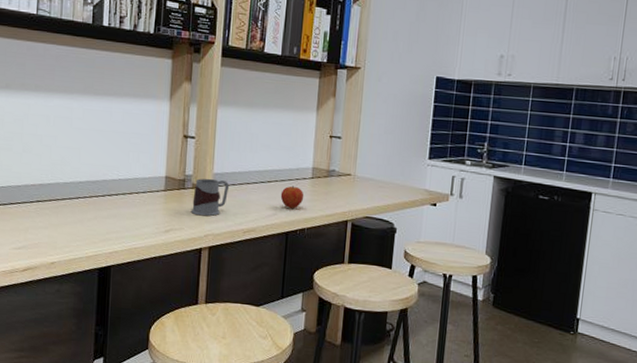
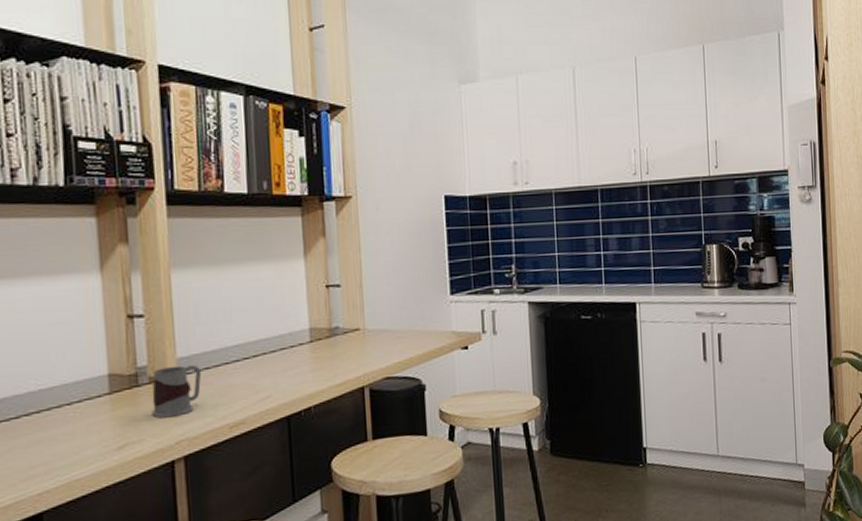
apple: present [280,186,304,209] -> none [272,356,304,385]

